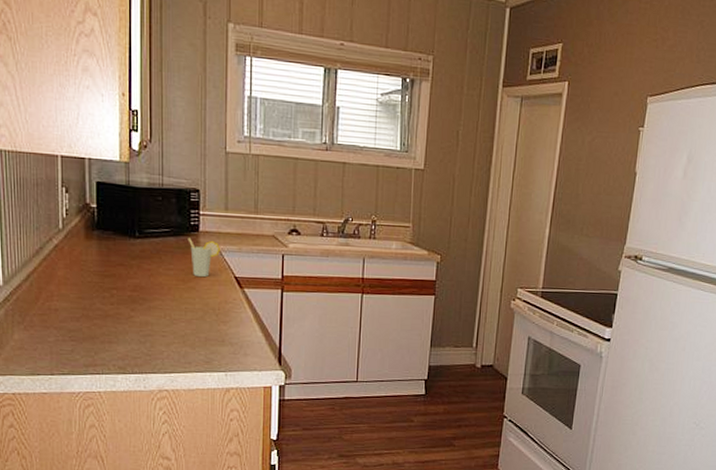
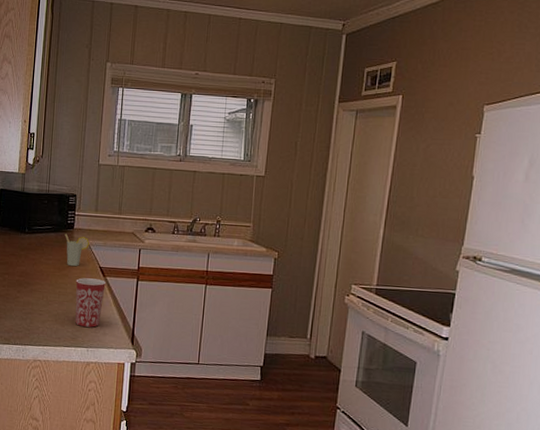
mug: none [206,290,244,348] -> present [75,278,107,327]

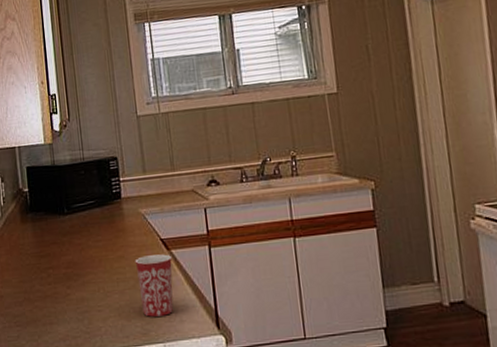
cup: present [64,233,89,266] -> none [111,205,143,244]

